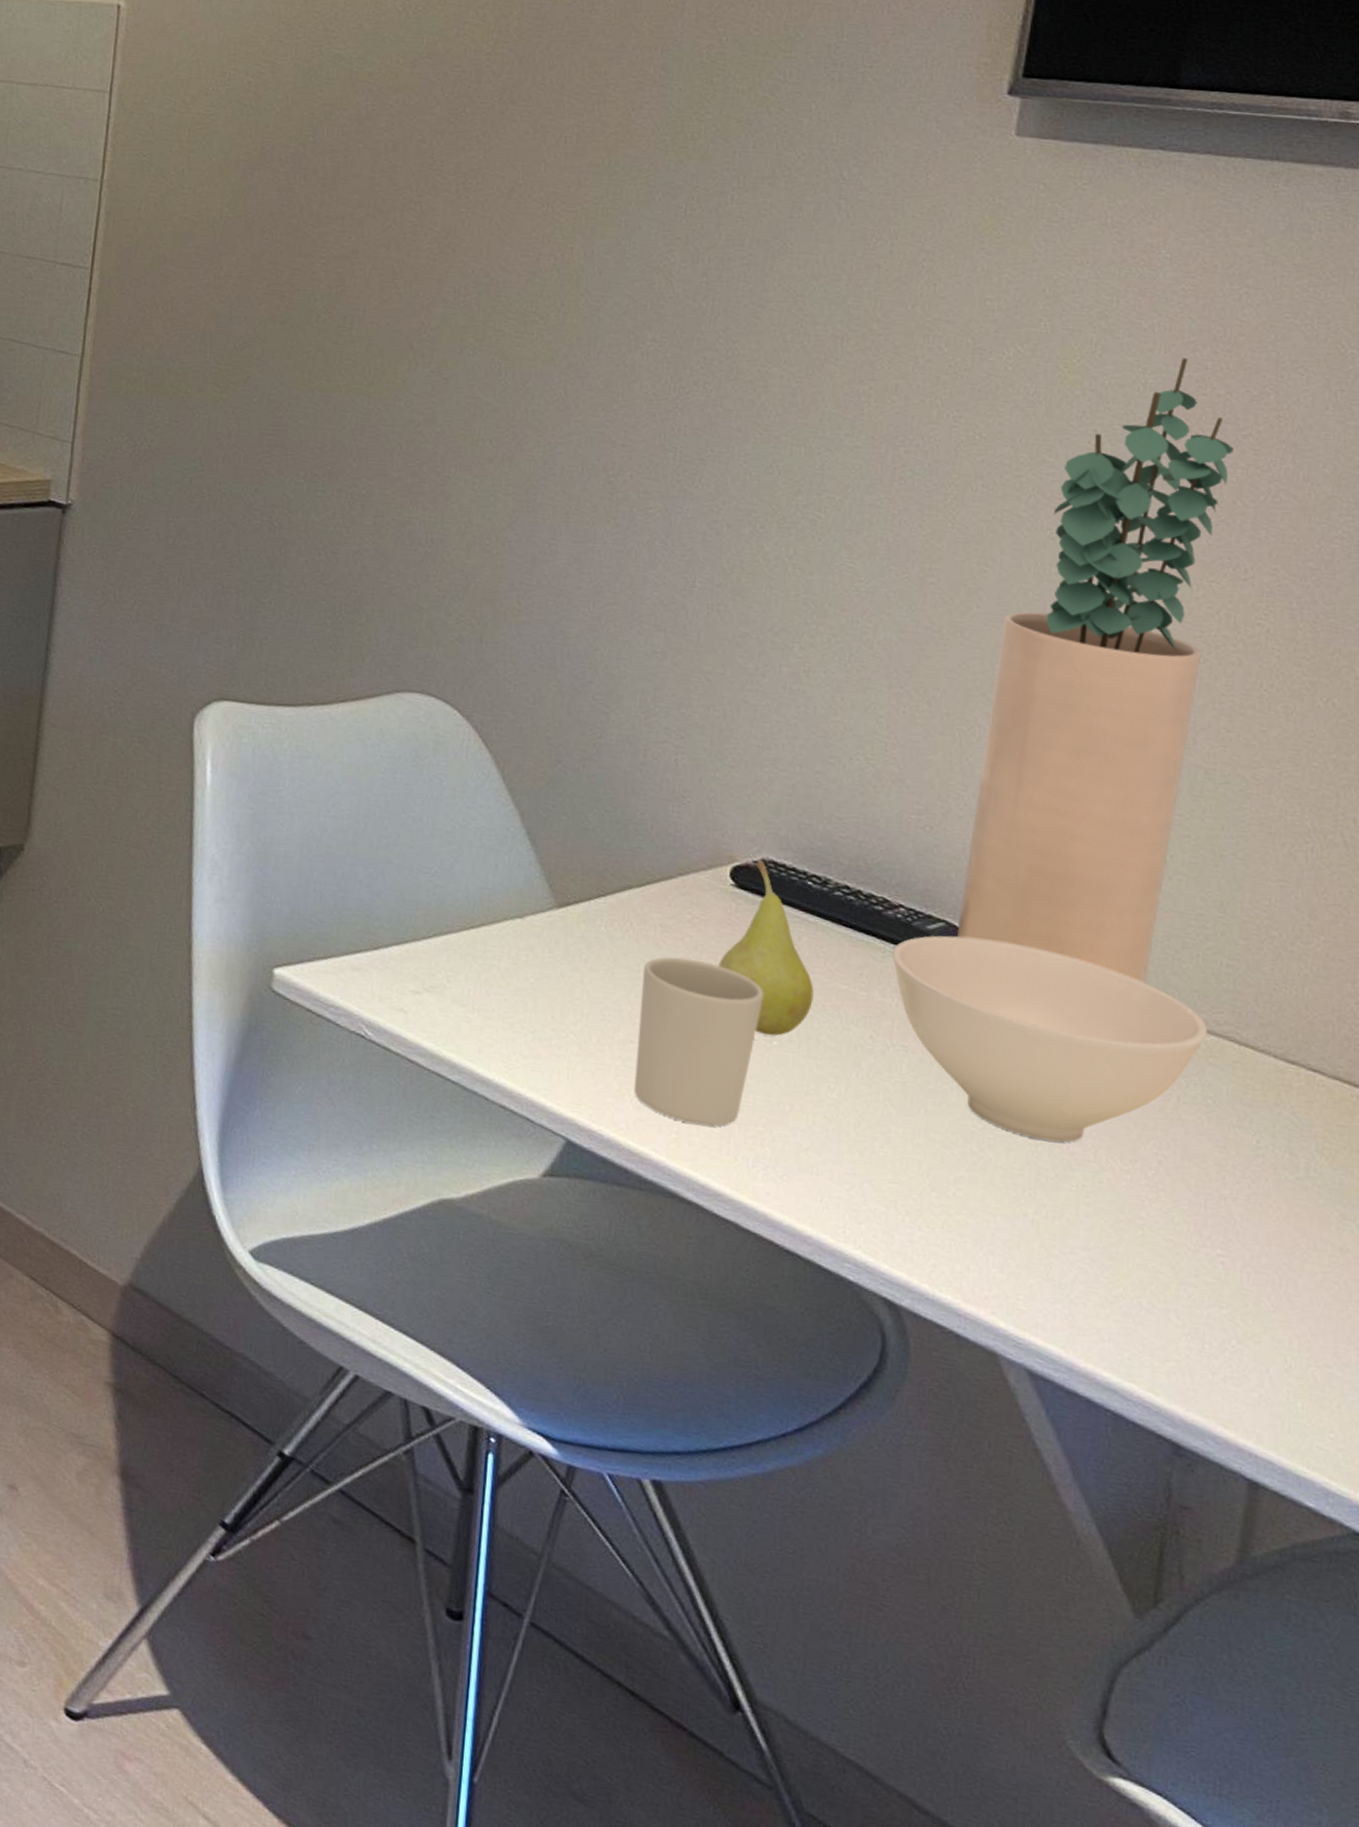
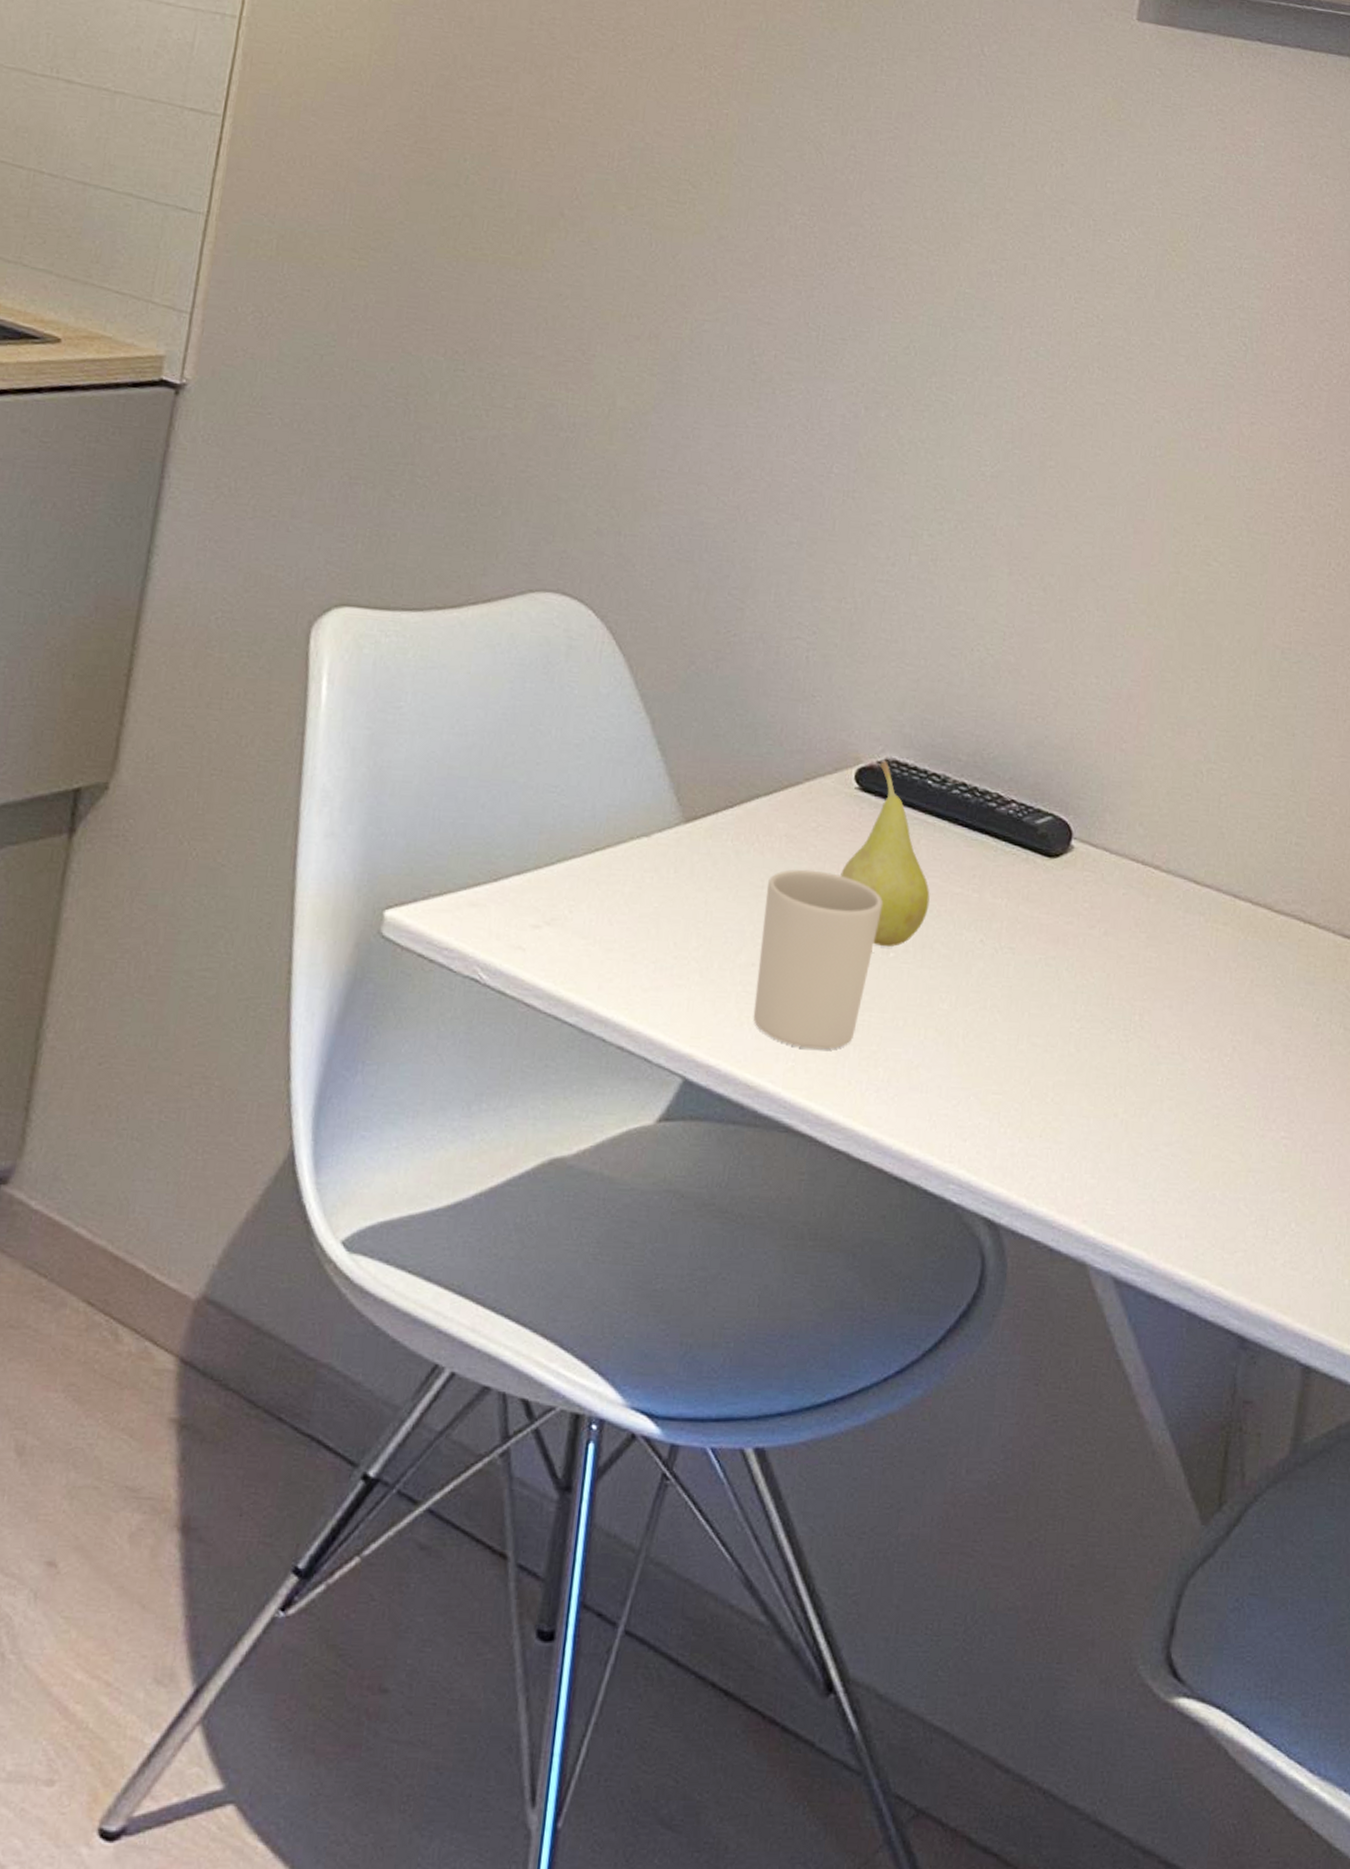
bowl: present [892,935,1208,1142] -> none [1003,829,1279,1036]
vase: present [956,358,1234,984] -> none [1062,244,1312,868]

